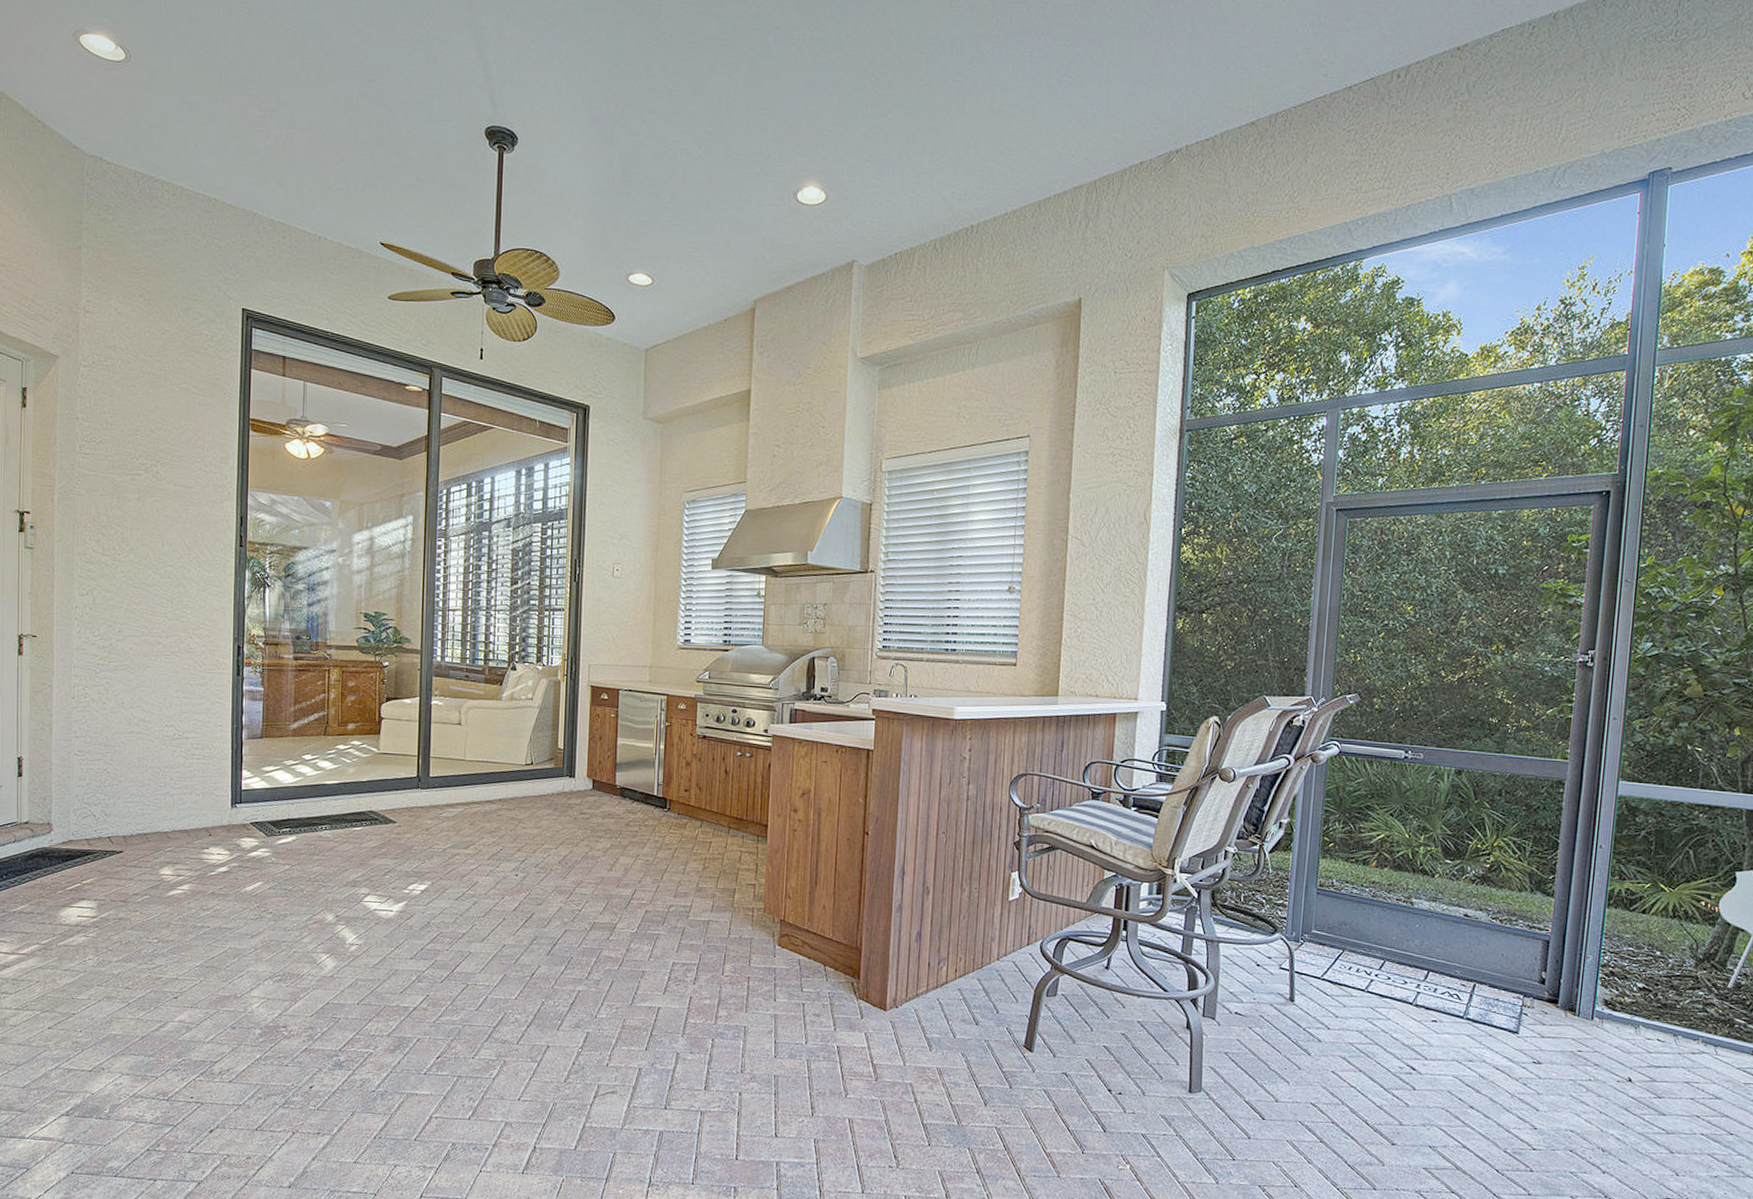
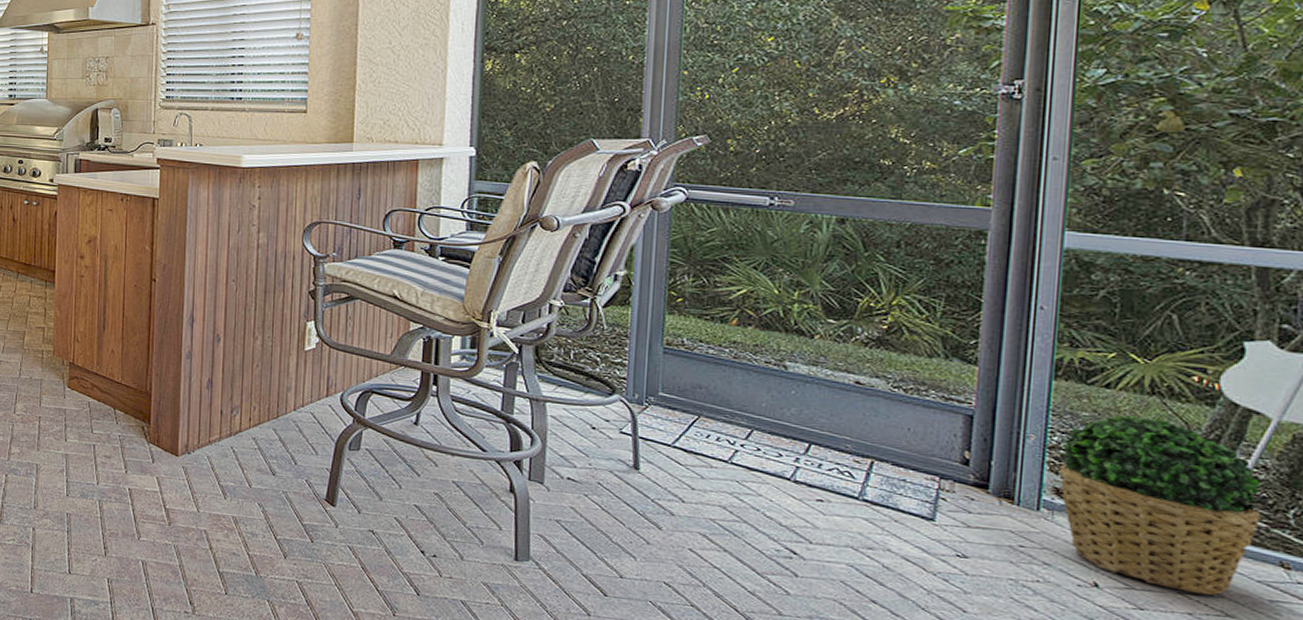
potted plant: none [1608,936,1743,1082] -> present [1059,415,1262,595]

